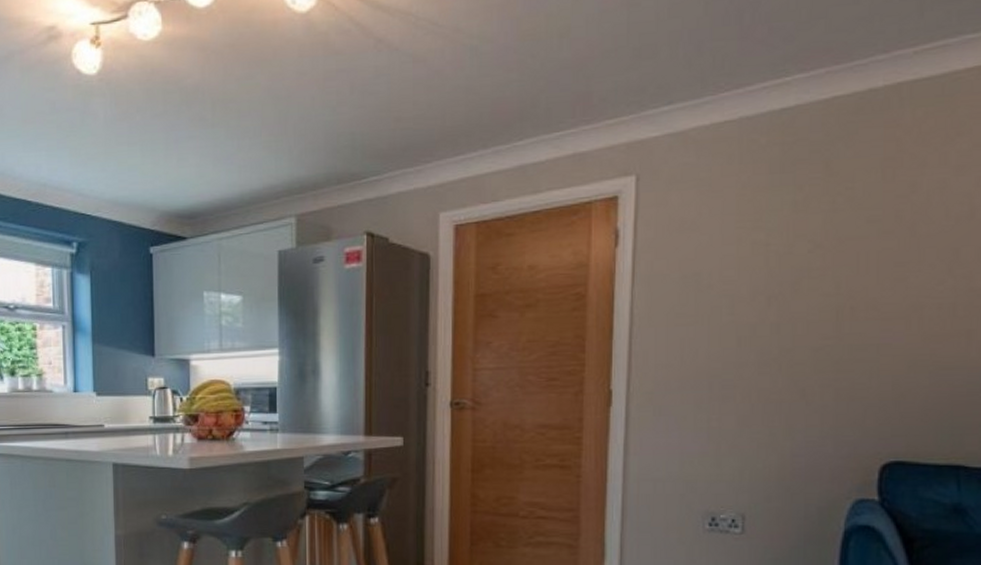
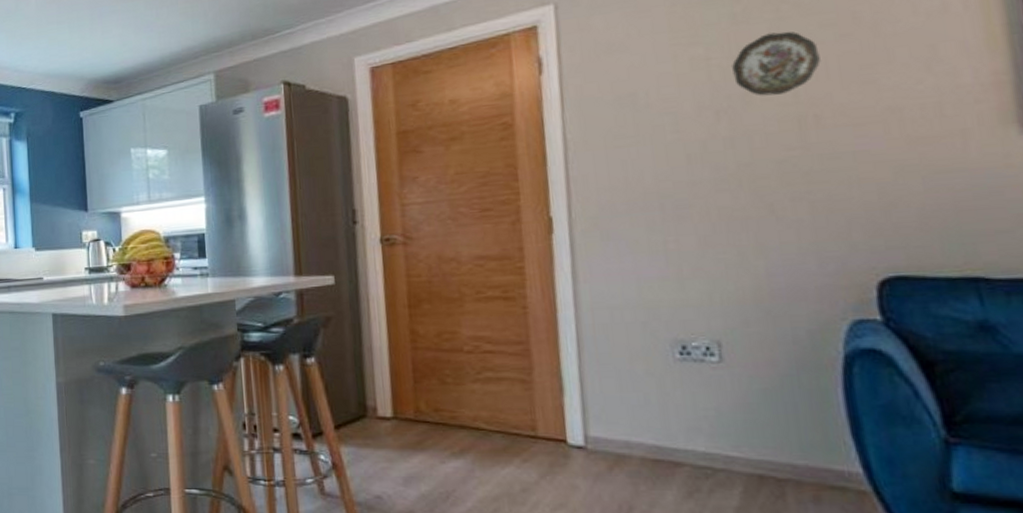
decorative plate: none [787,223,863,285] -> present [732,31,821,96]

